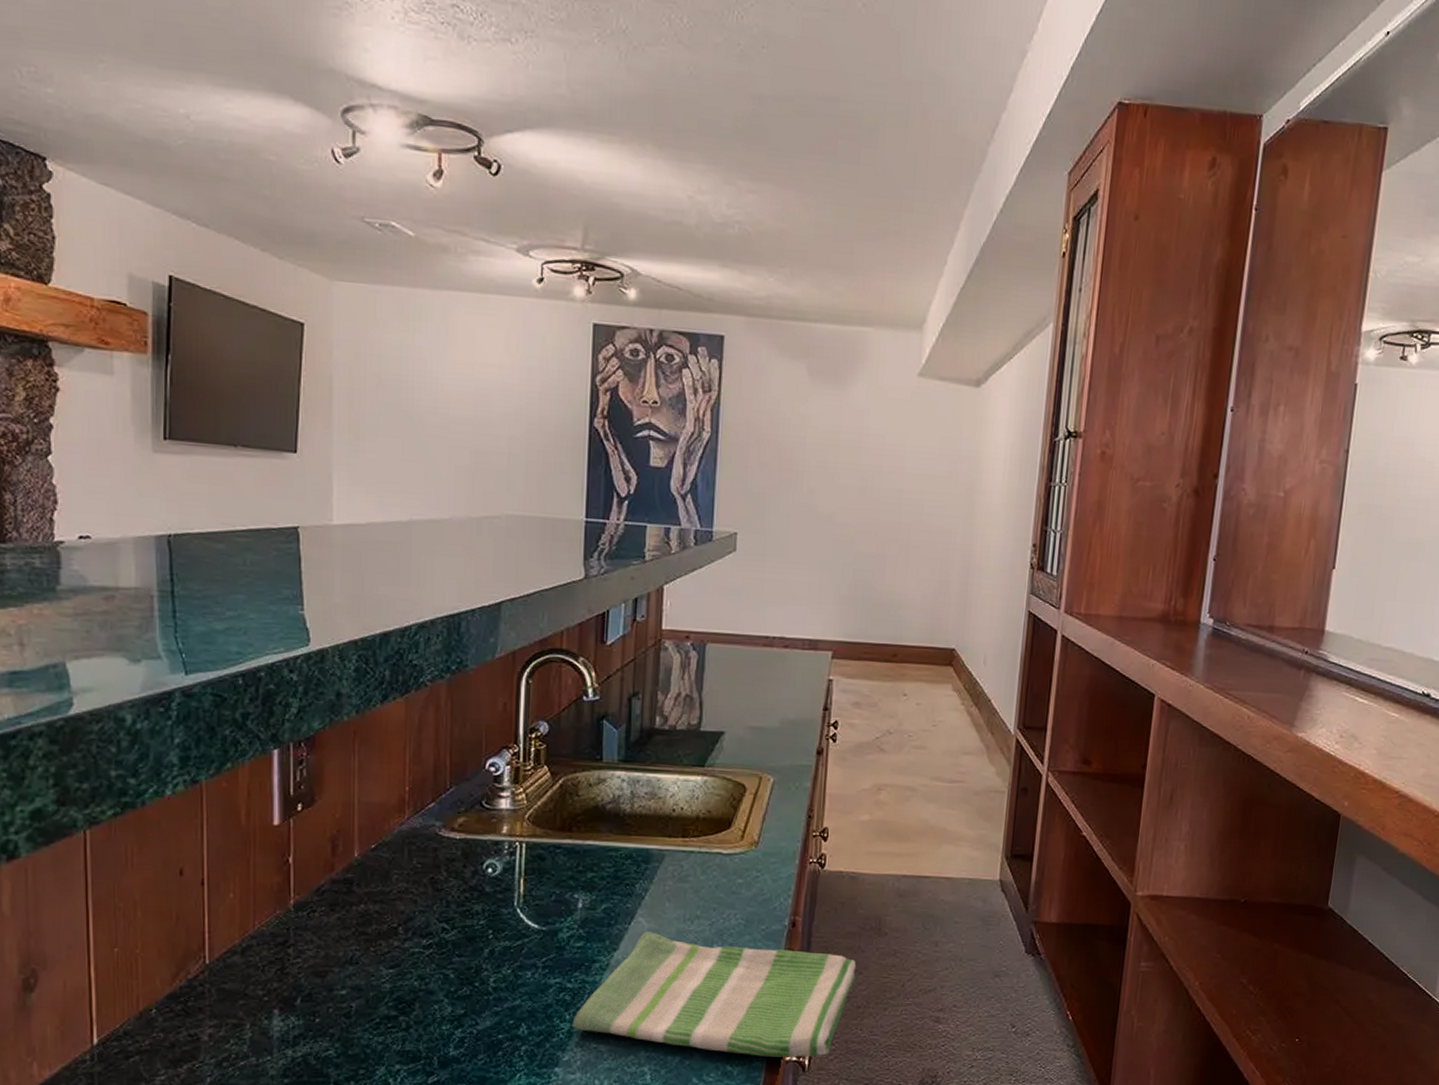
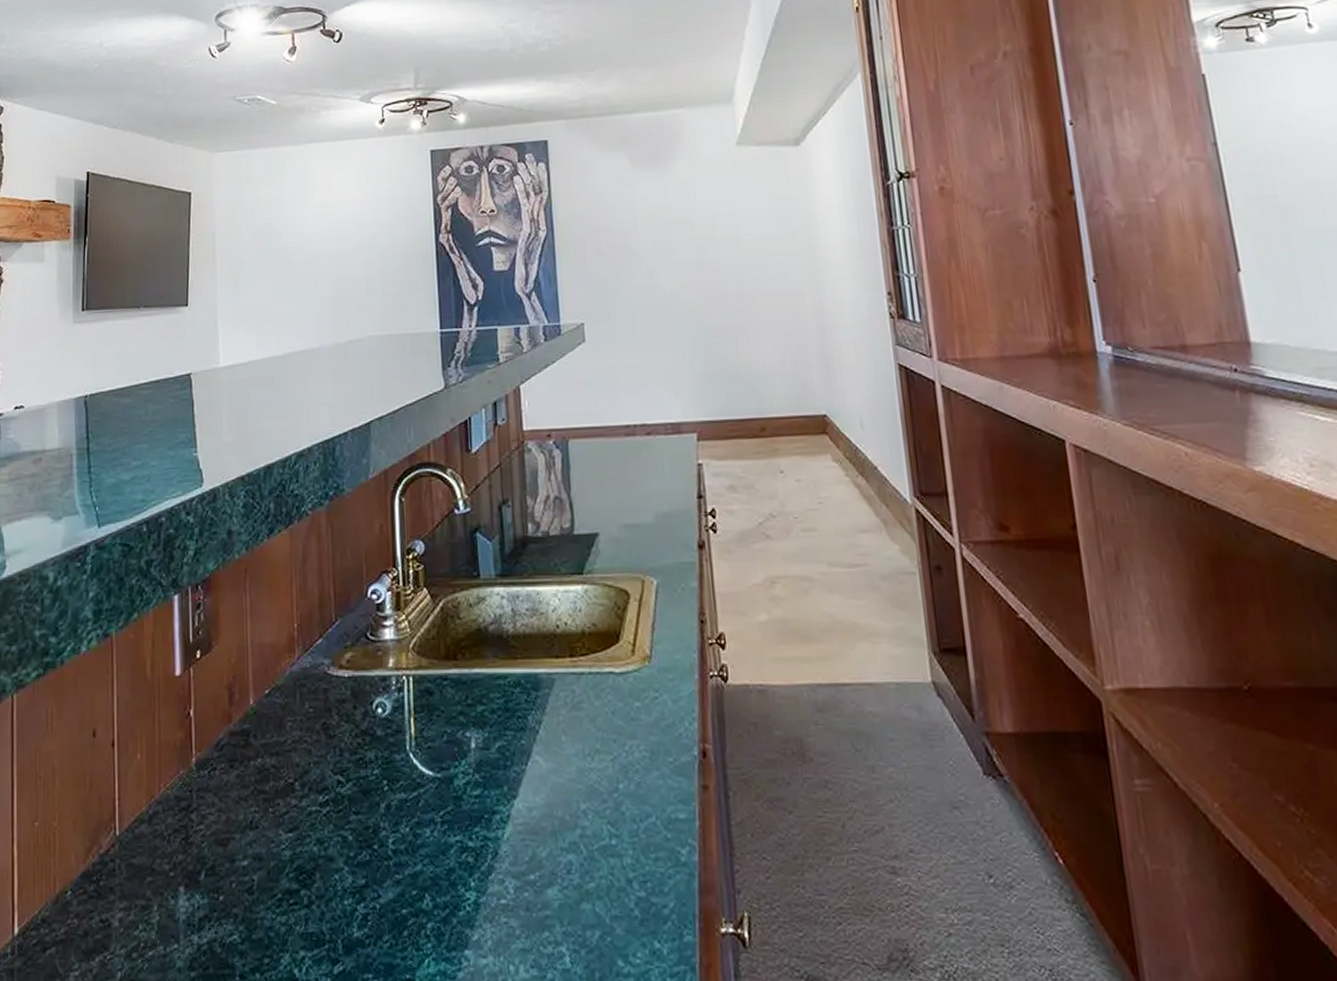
dish towel: present [572,931,857,1057] -> none [478,773,786,929]

